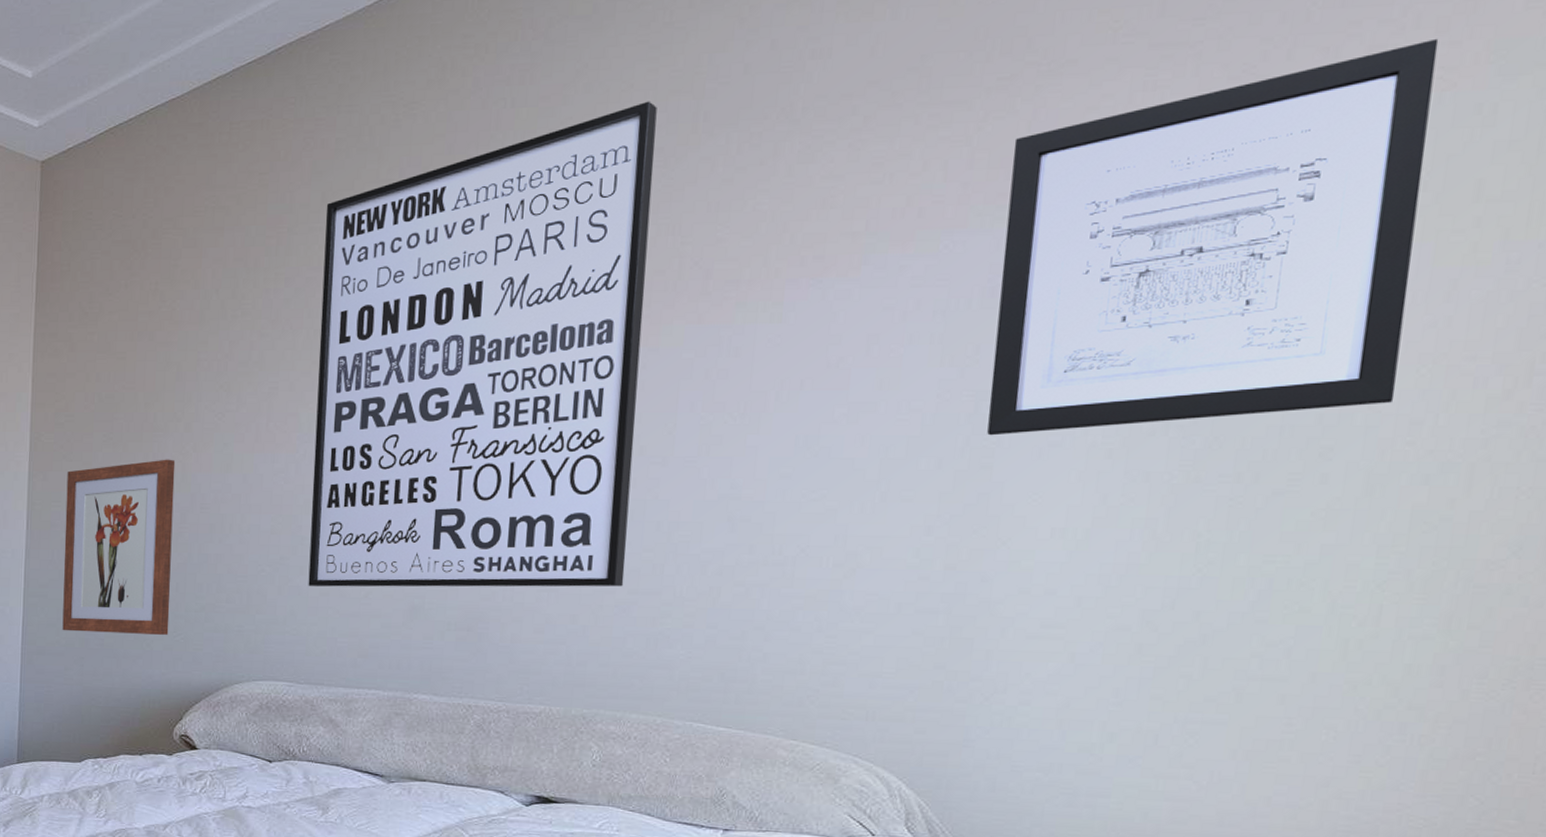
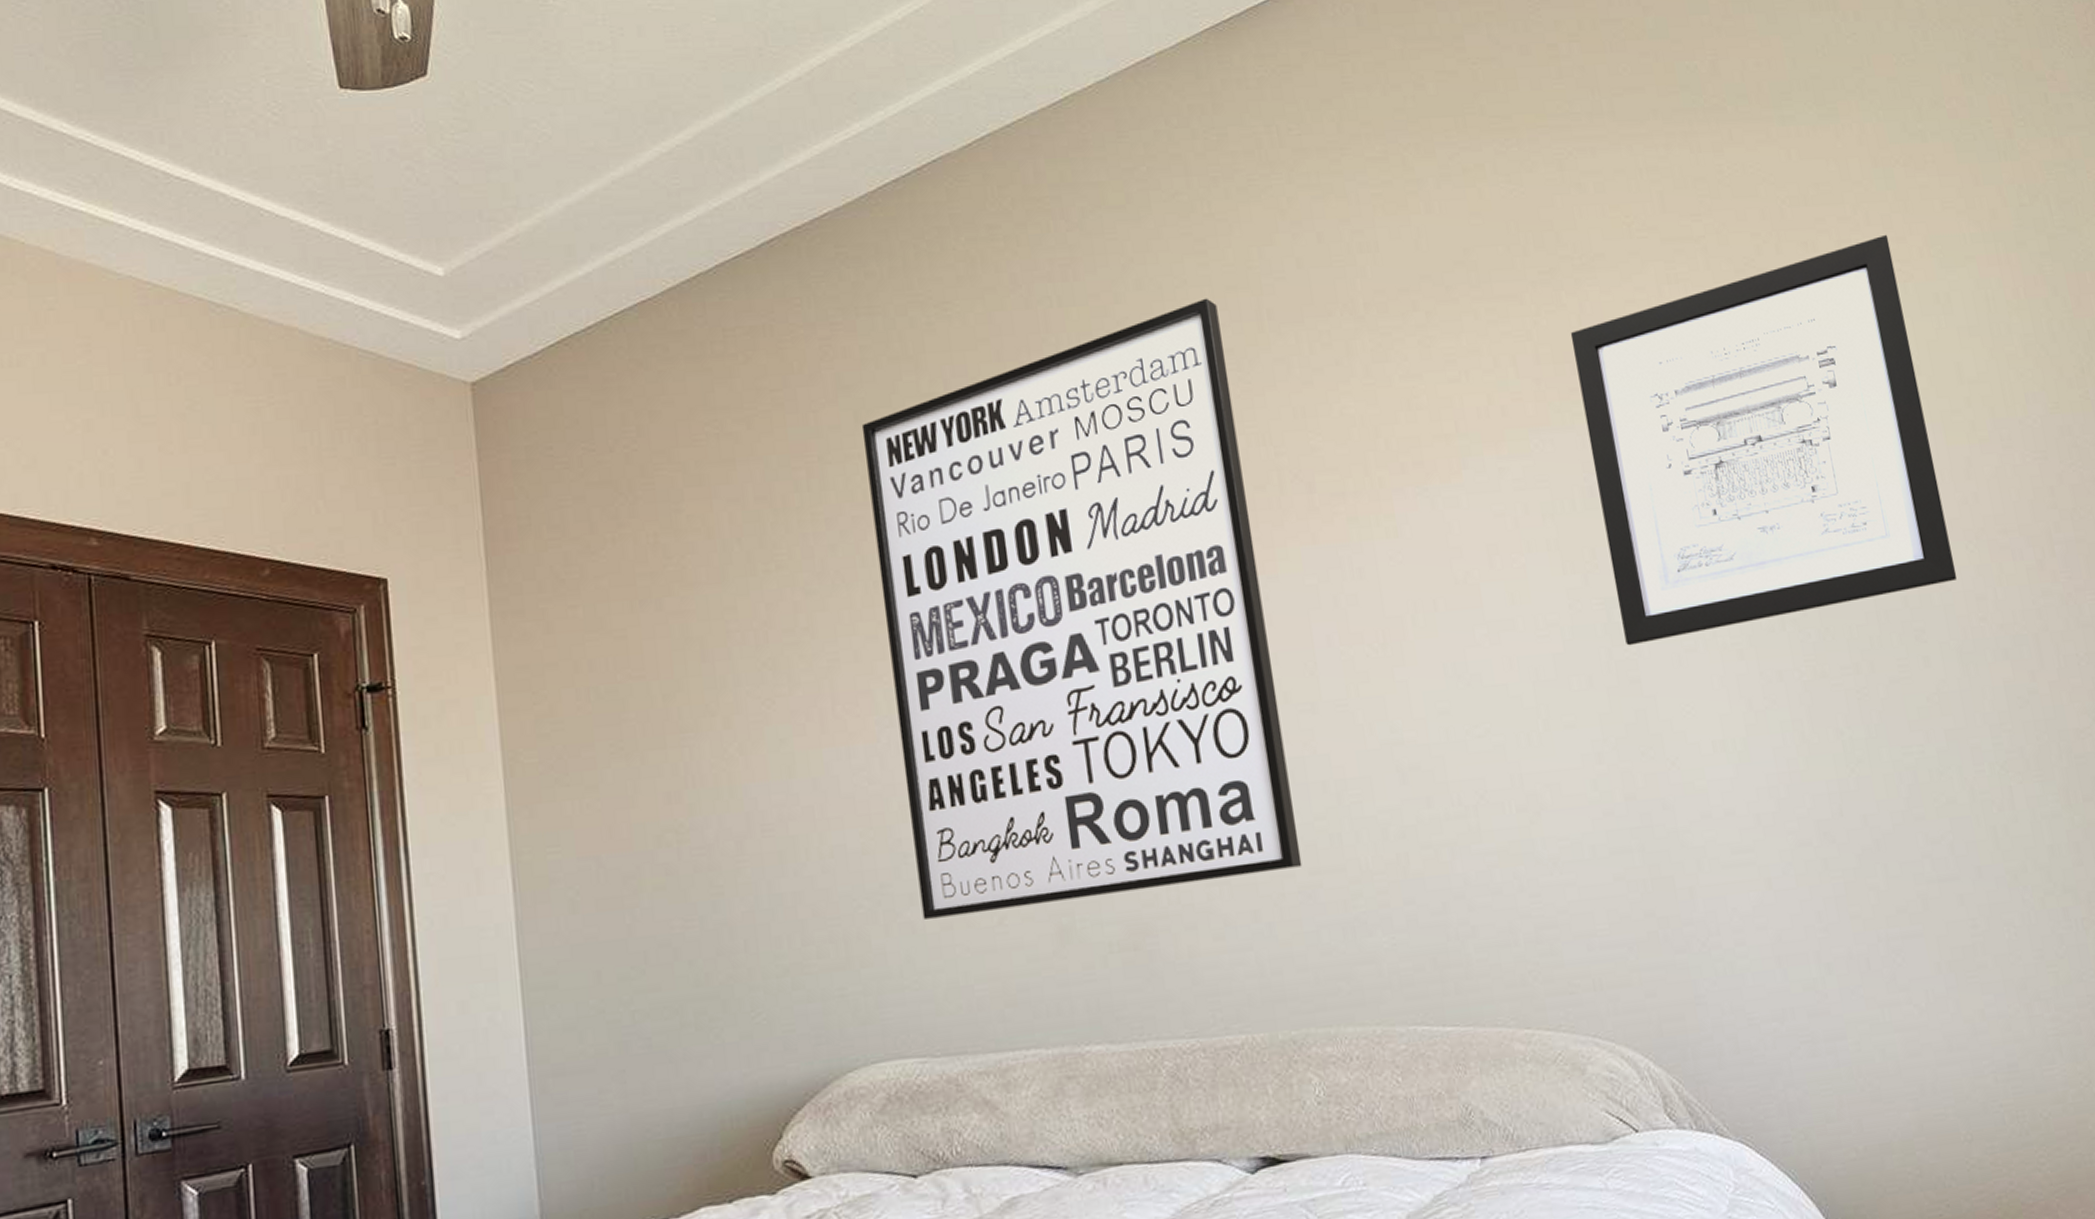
wall art: present [62,459,176,635] -> none [564,768,744,1035]

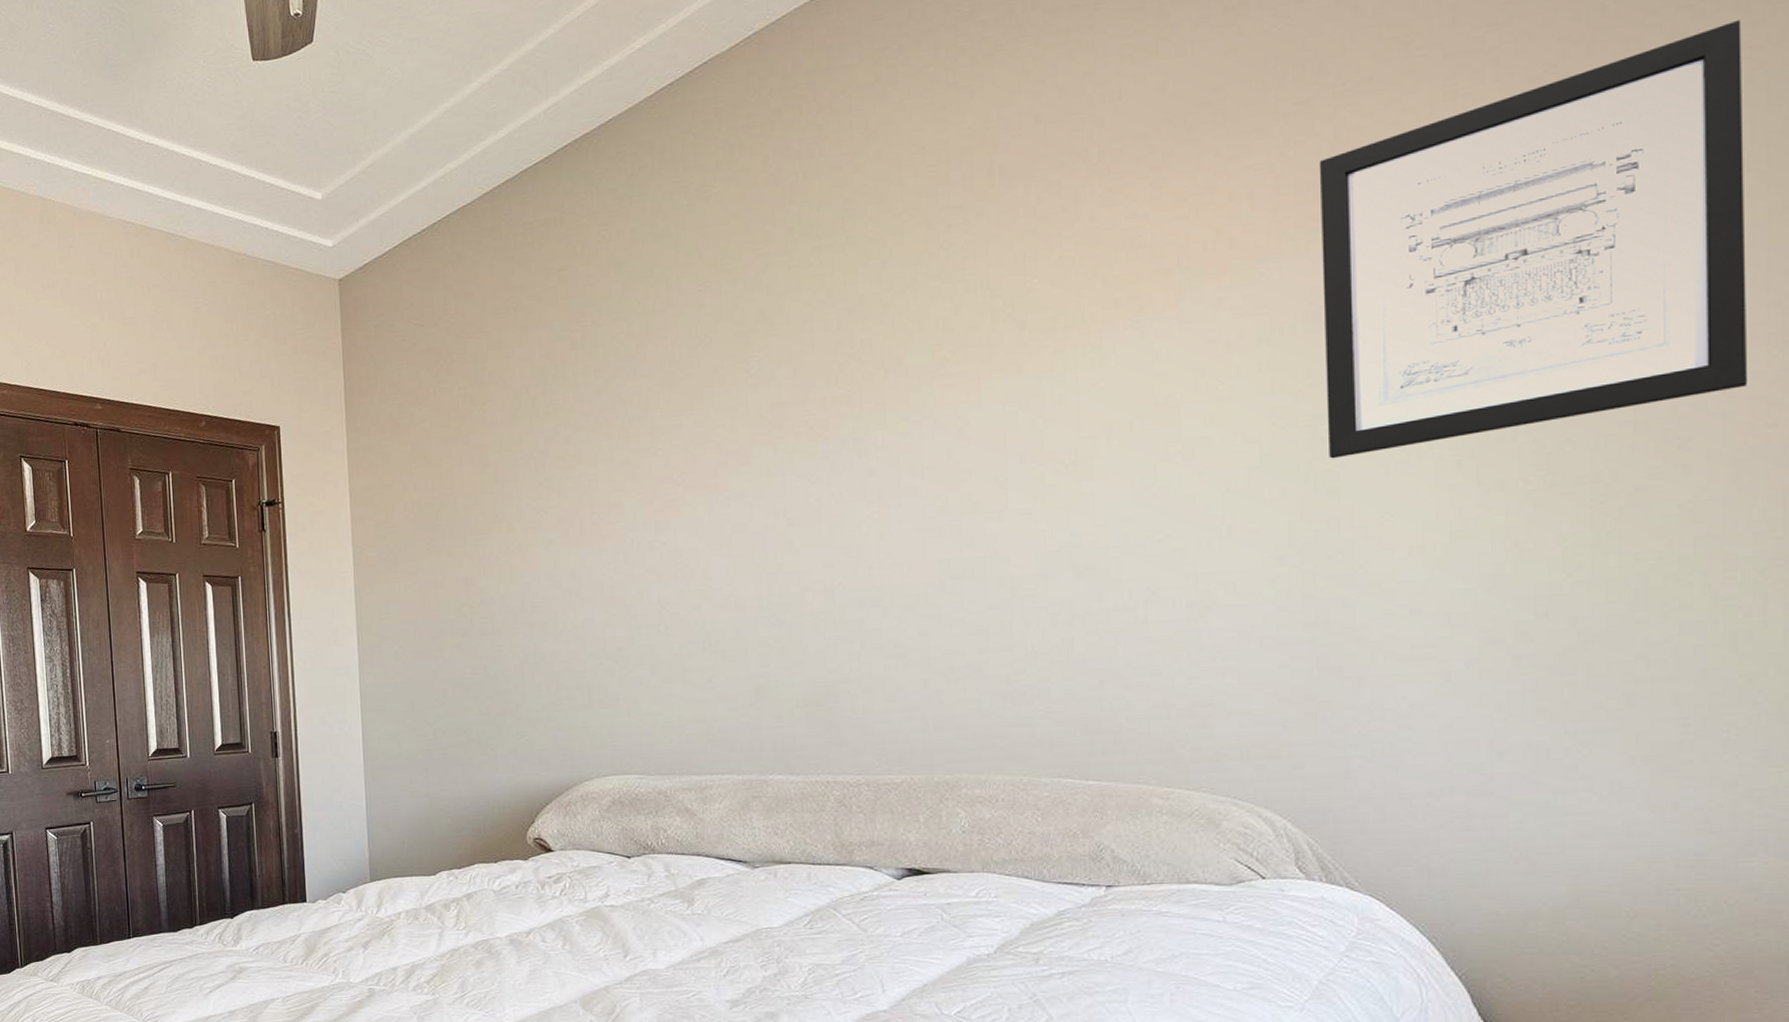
wall art: present [861,298,1302,920] -> none [628,160,973,676]

